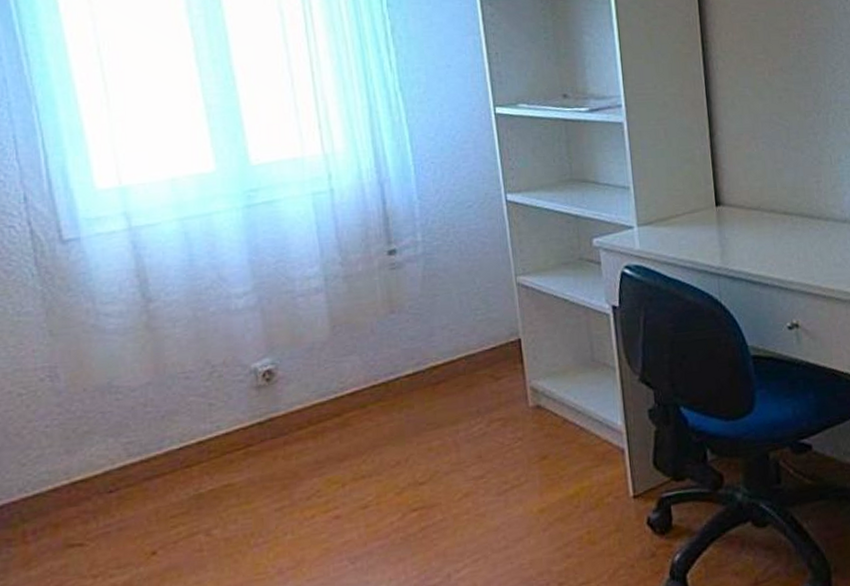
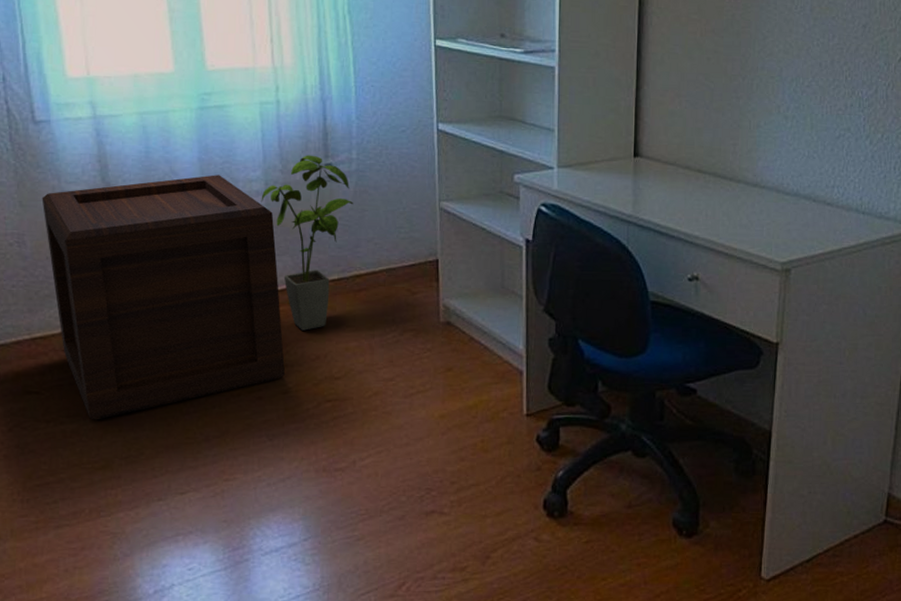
wooden crate: none [75,275,364,568] -> present [41,175,286,420]
house plant: none [321,242,423,435] -> present [261,155,354,331]

